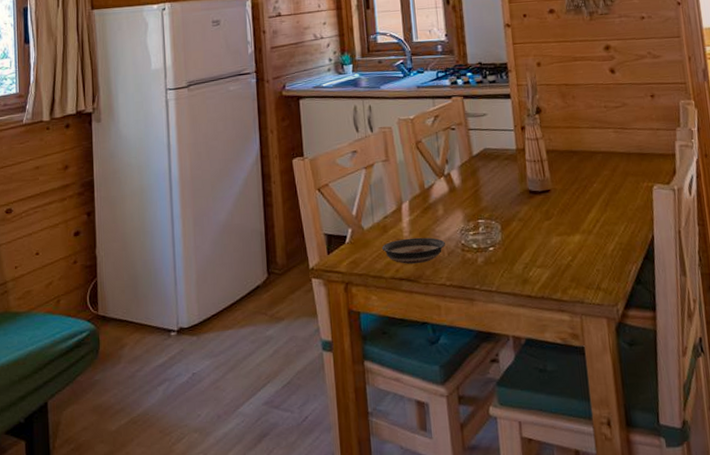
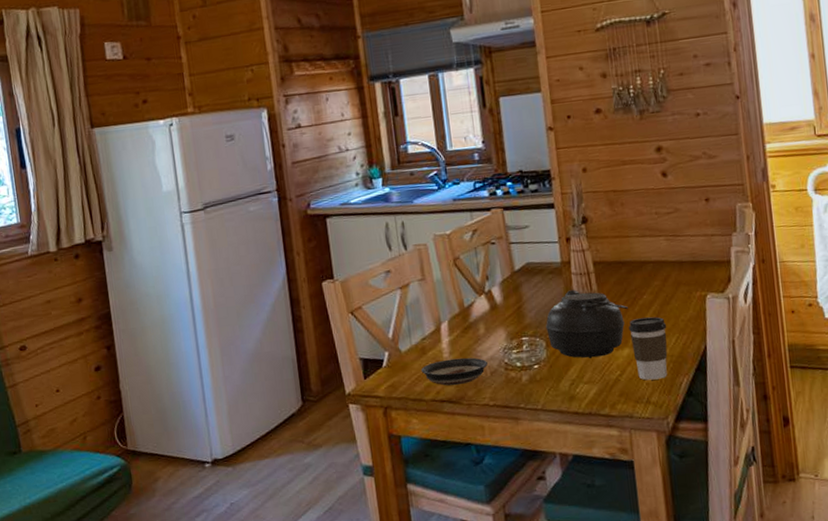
teapot: none [501,176,580,243] -> present [546,289,629,358]
coffee cup: none [580,205,617,267] -> present [629,316,668,381]

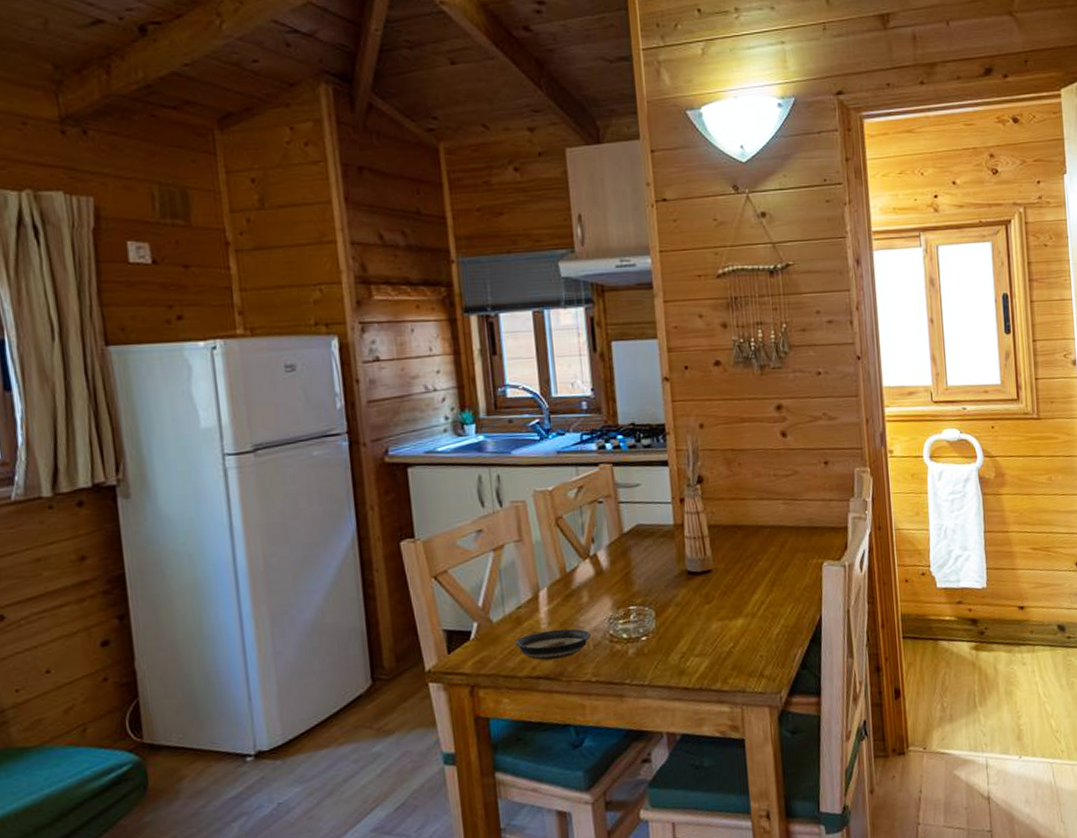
teapot: present [546,289,629,358] -> none [656,555,744,629]
coffee cup: present [629,316,668,381] -> none [743,585,783,653]

